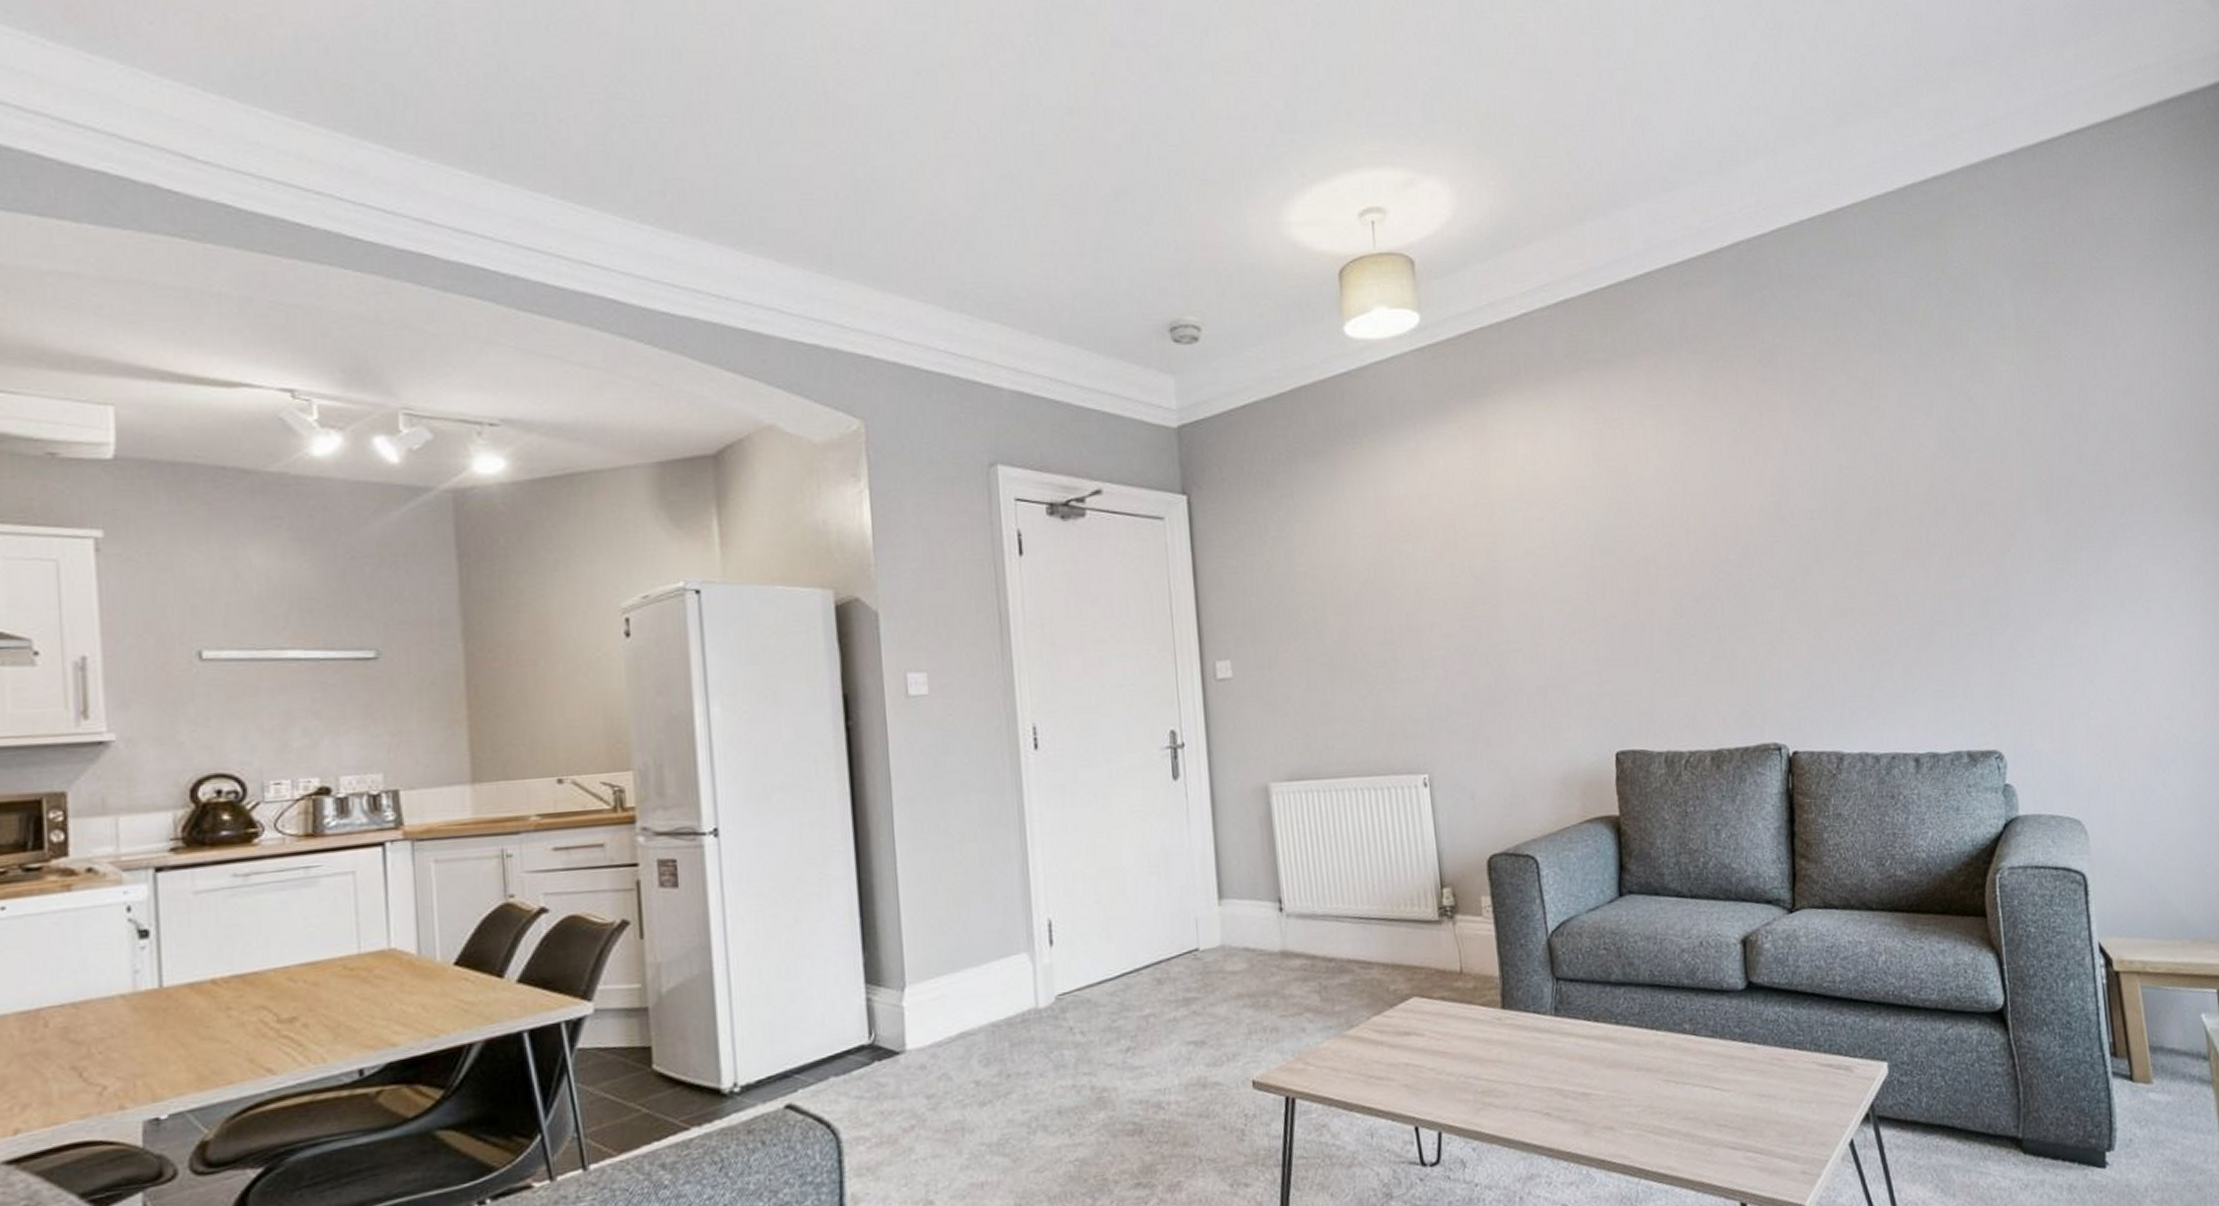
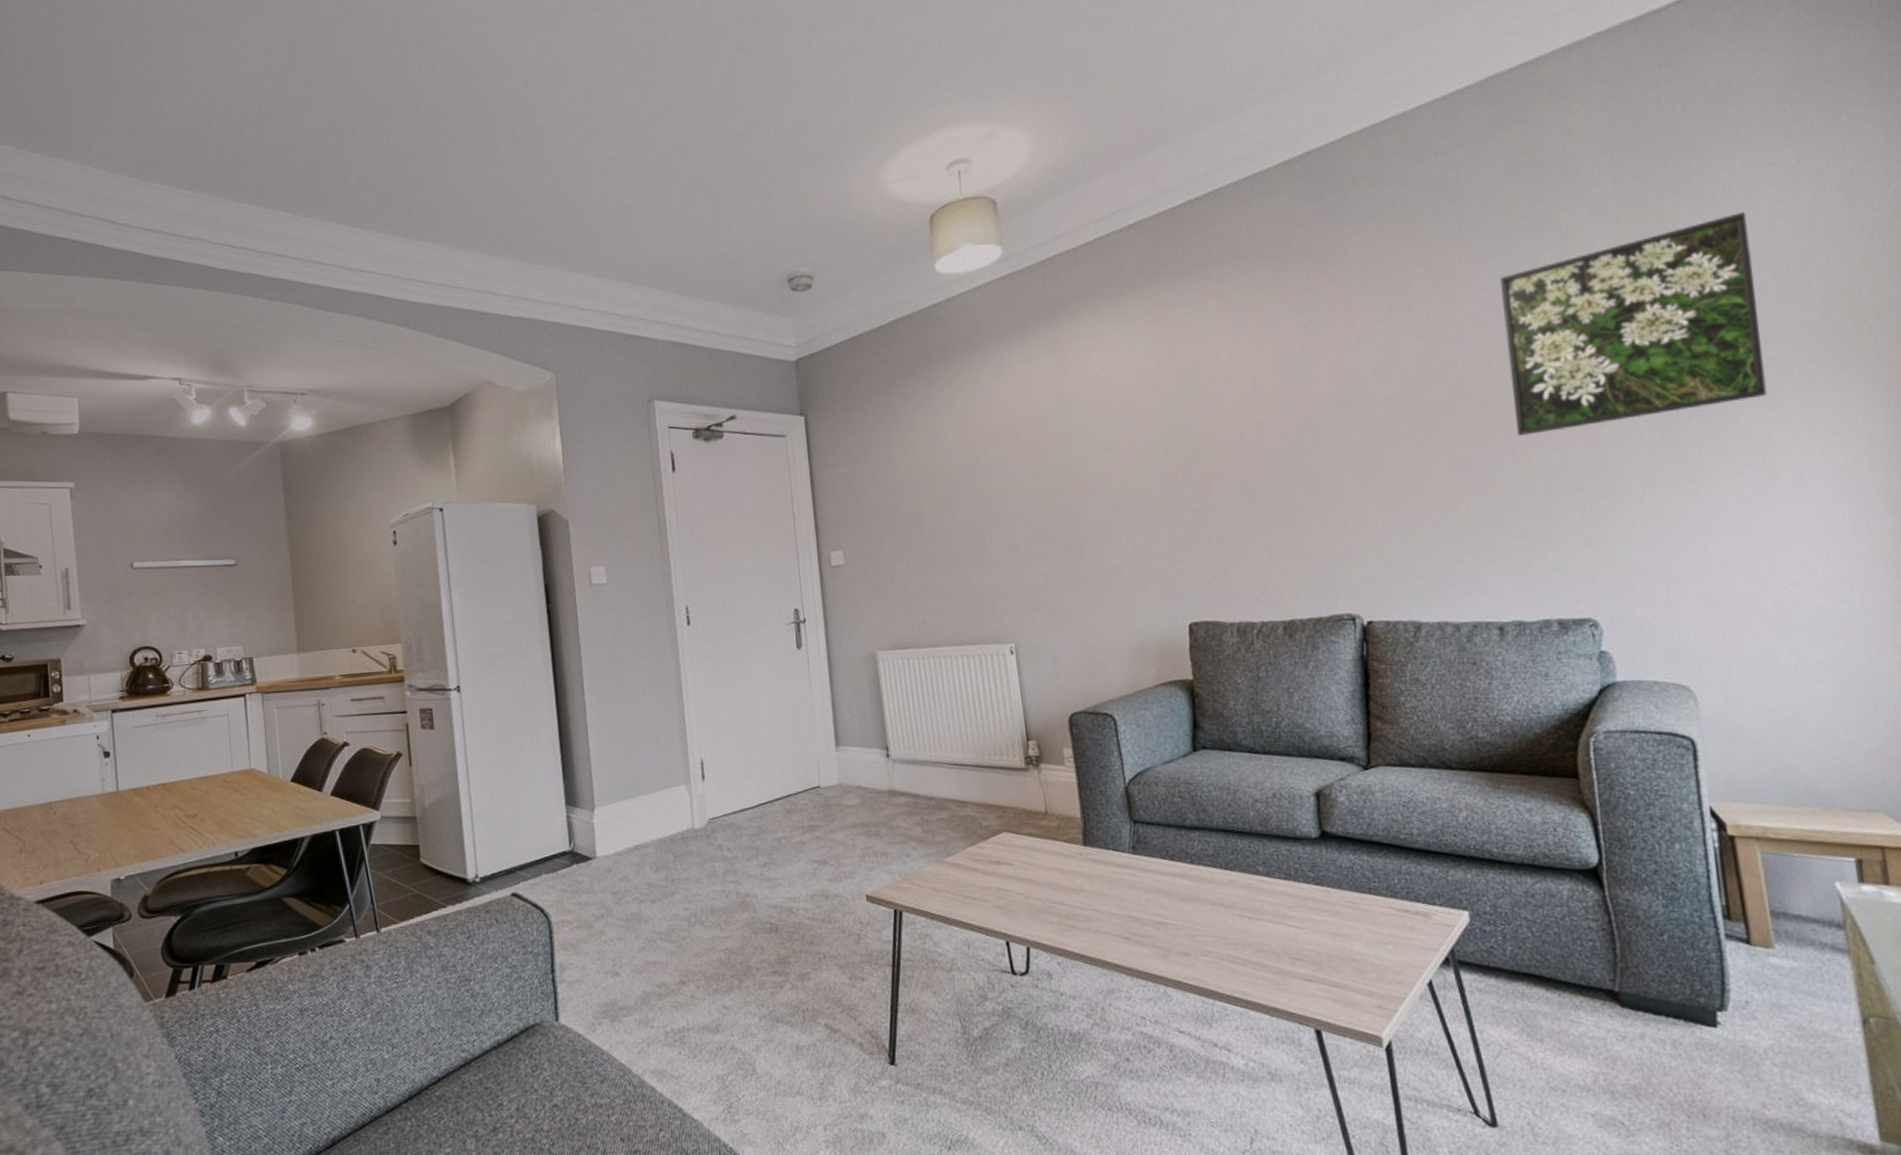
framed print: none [1916,348,2143,561] -> present [1500,212,1767,437]

